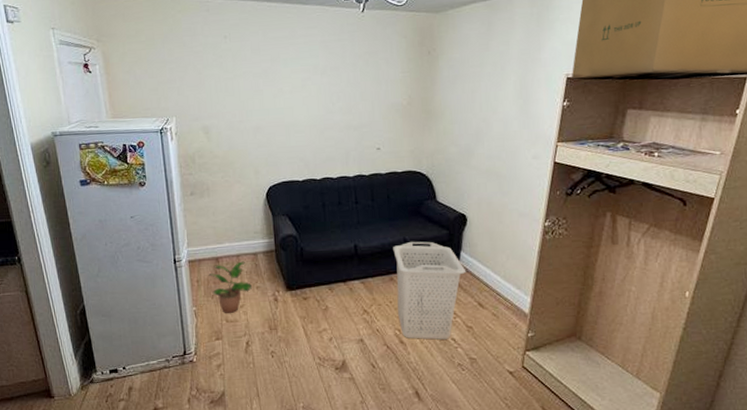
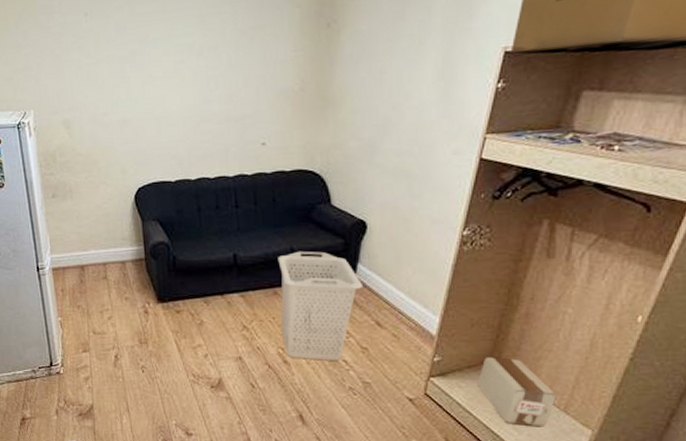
potted plant: present [208,261,252,313] -> none [73,270,120,325]
box: none [565,331,630,393] -> present [477,357,557,427]

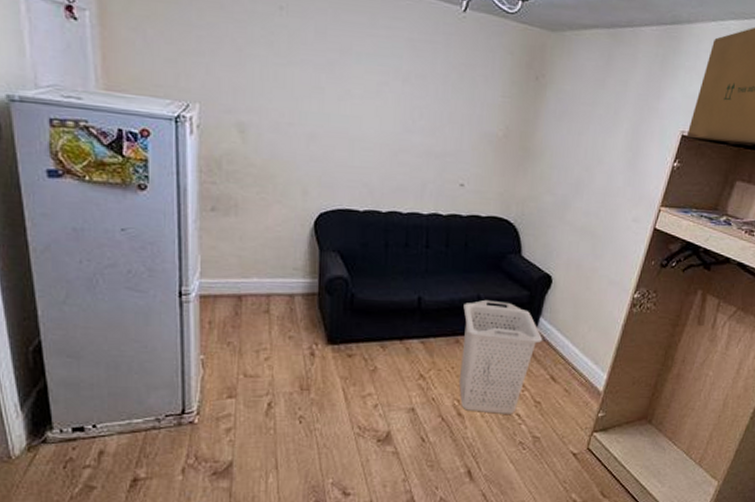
box: present [477,357,557,427] -> none [632,414,695,480]

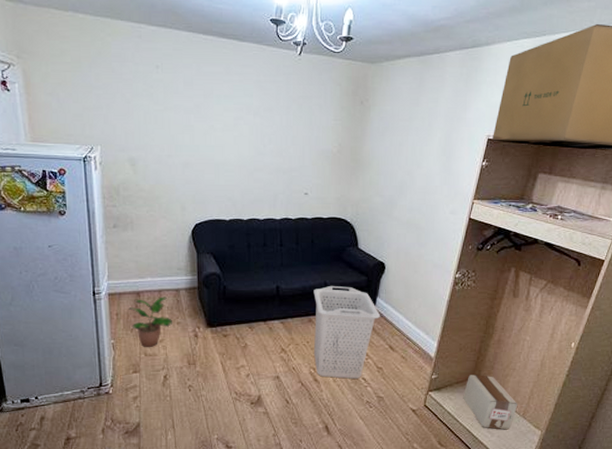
potted plant: none [225,303,283,366] -> present [128,297,172,347]
box: none [632,414,695,480] -> present [463,375,518,430]

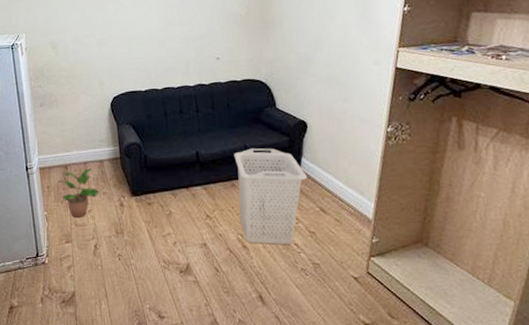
box: present [463,375,518,430] -> none [411,237,481,300]

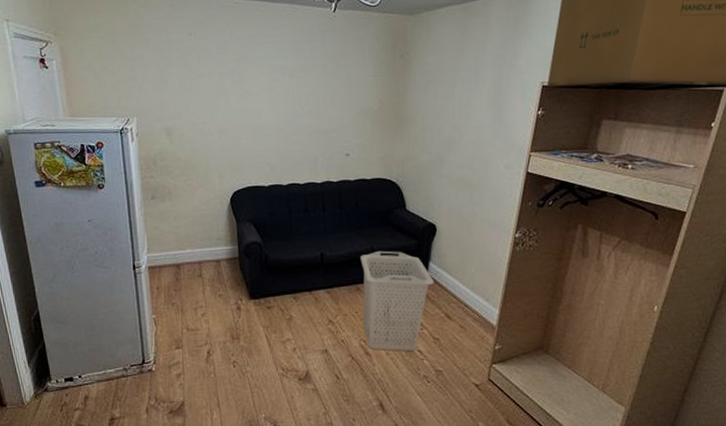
potted plant: present [58,168,99,218] -> none [169,268,214,322]

